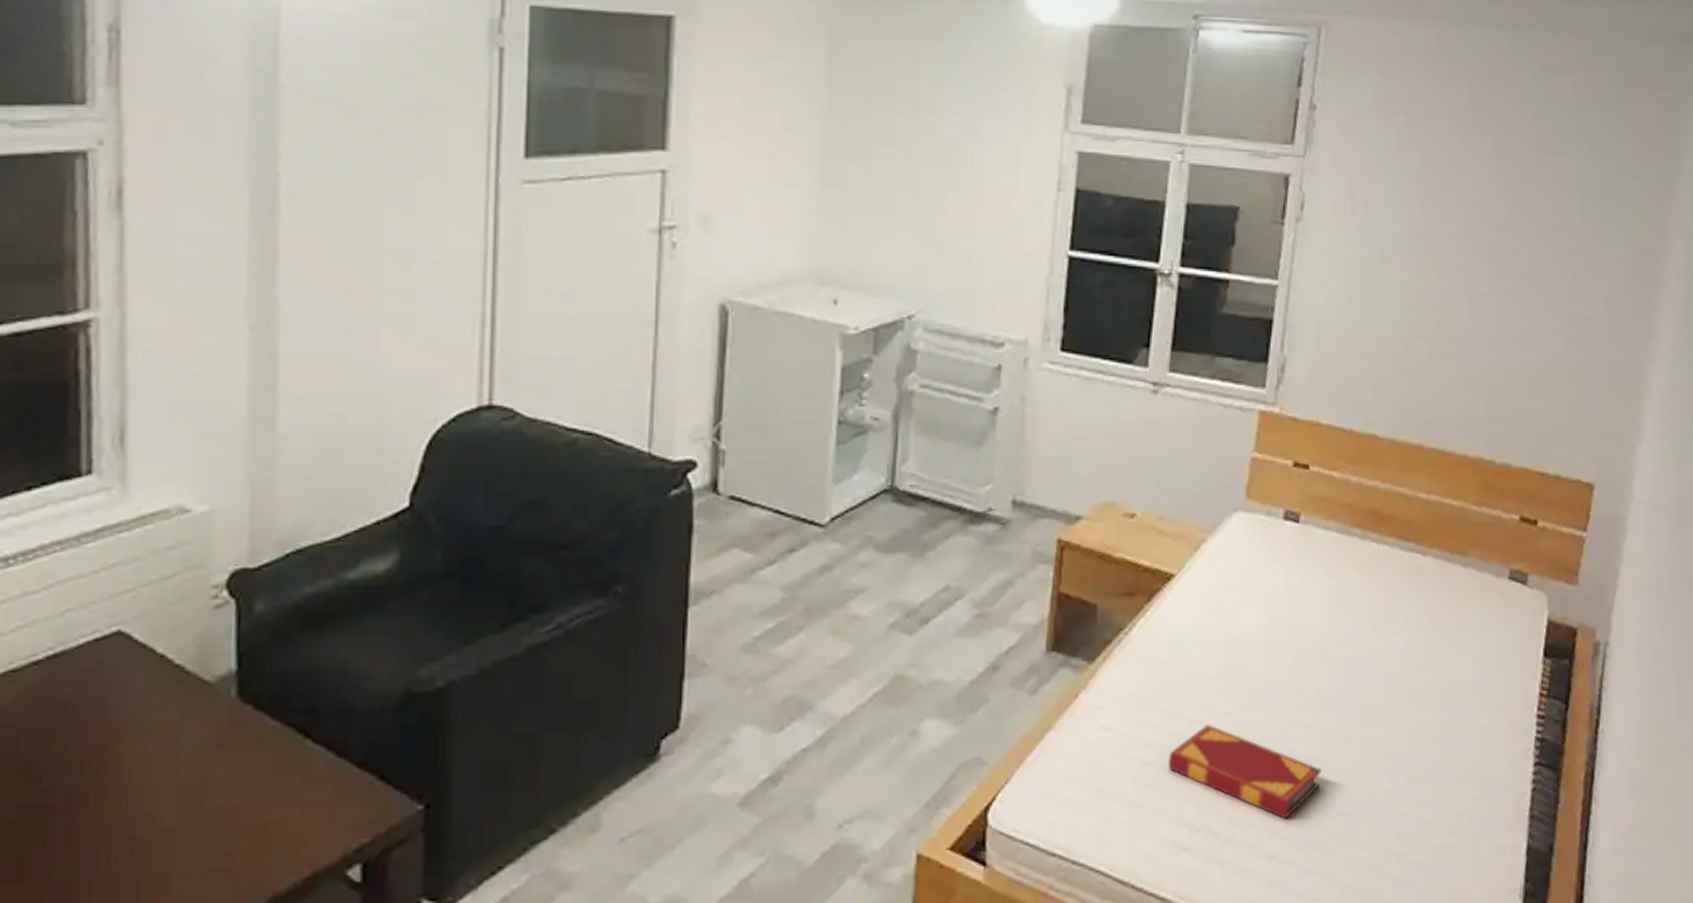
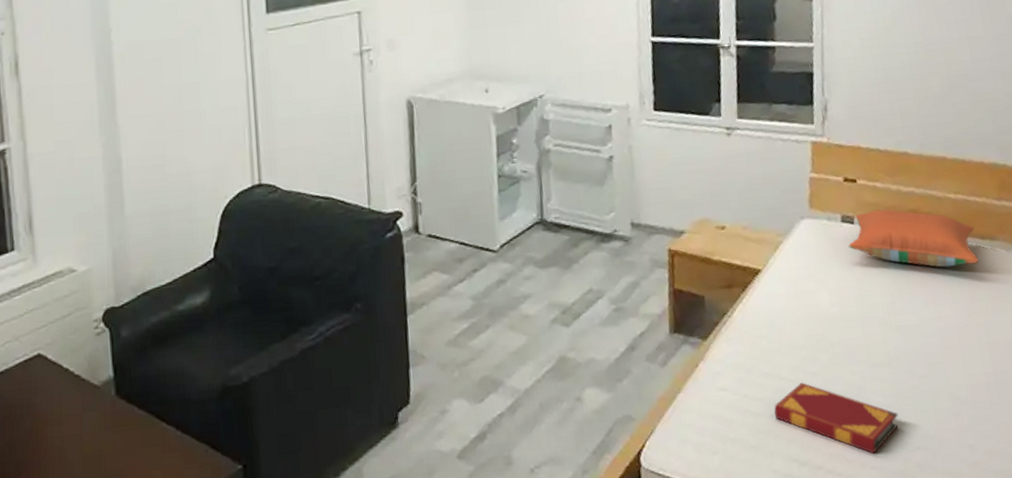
pillow: none [1288,506,1445,587] -> present [848,209,979,268]

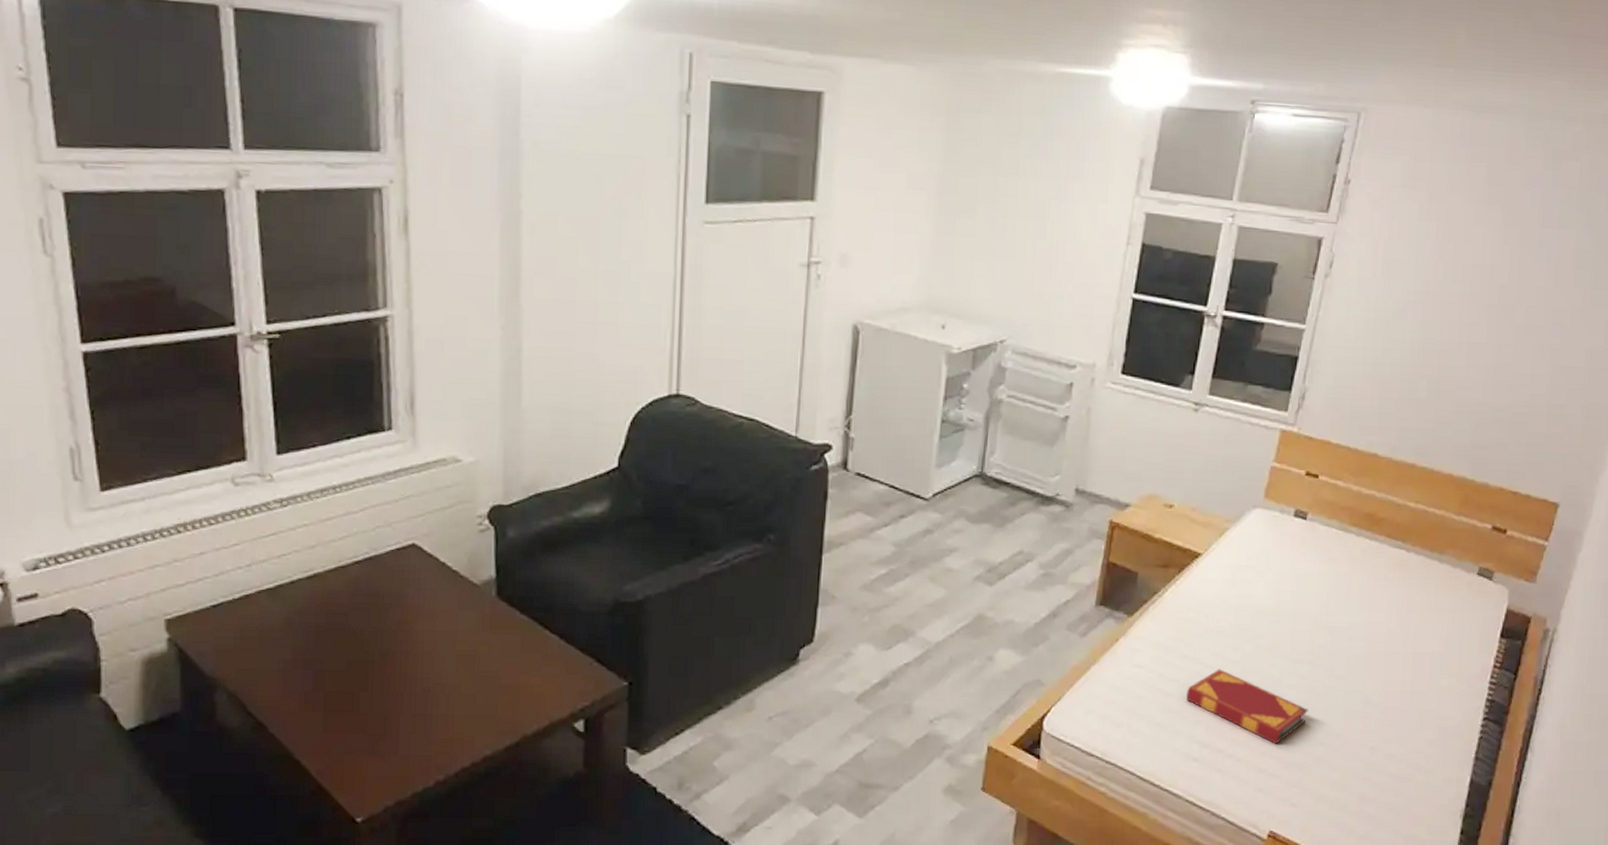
pillow: present [848,209,979,268] -> none [1296,508,1427,575]

